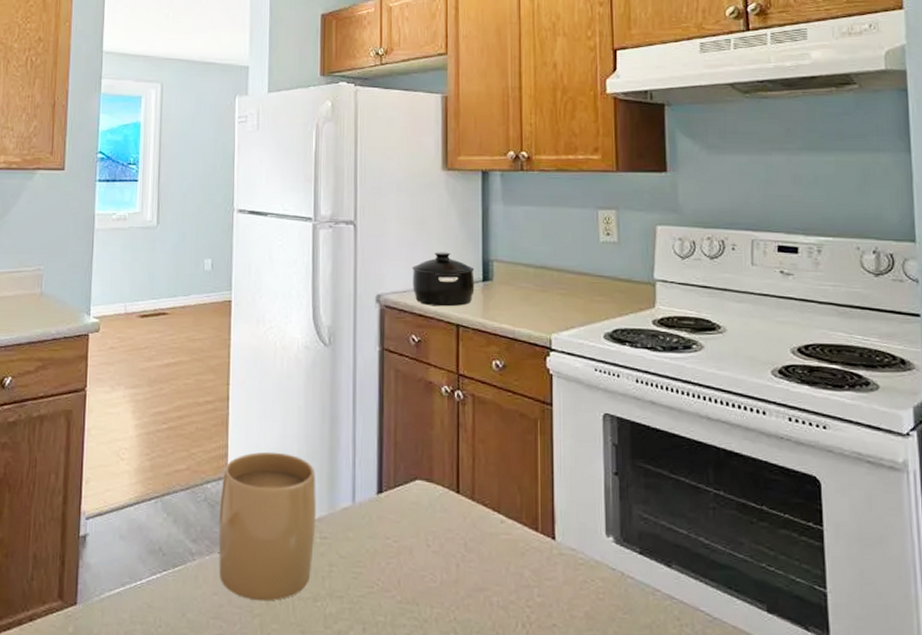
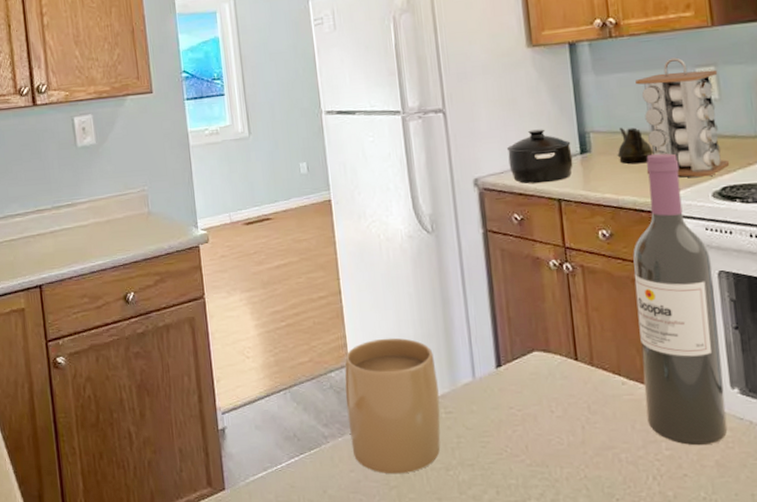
teapot: none [517,259,553,298] -> present [617,127,654,164]
wine bottle: none [522,289,600,595] -> present [633,153,728,446]
spice rack: none [541,197,623,318] -> present [636,57,730,178]

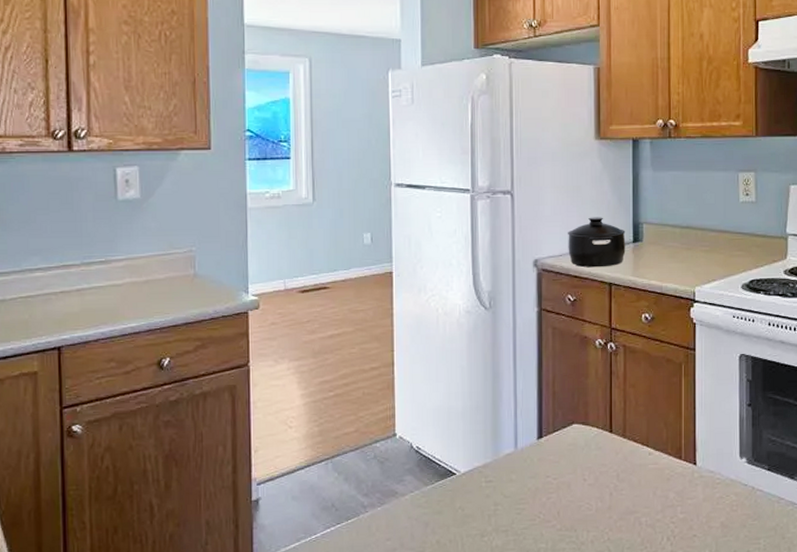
mug: present [344,338,441,474] -> none [389,409,481,542]
teapot: present [617,127,654,164] -> none [665,221,697,255]
wine bottle: present [633,153,728,446] -> none [667,246,735,509]
spice rack: present [636,57,730,178] -> none [687,161,759,271]

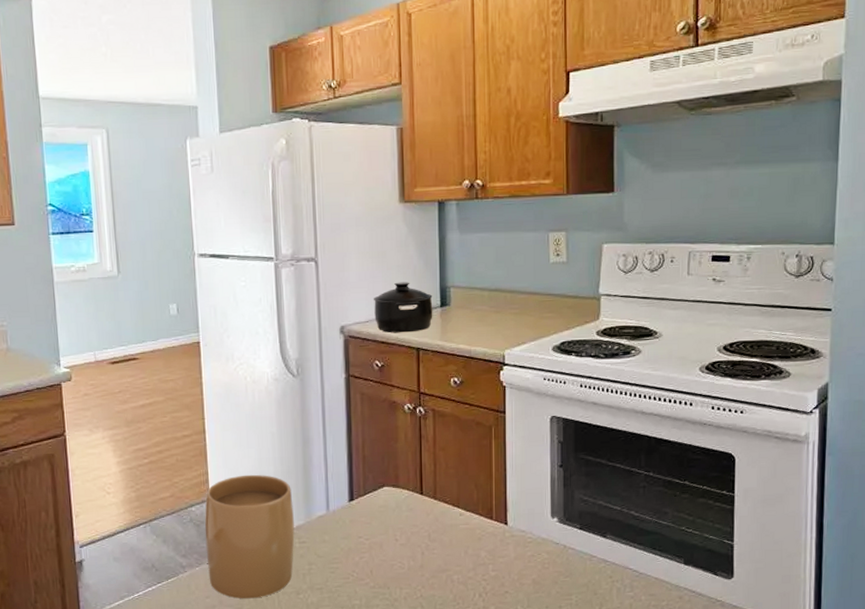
mug: none [389,409,481,542] -> present [204,474,295,599]

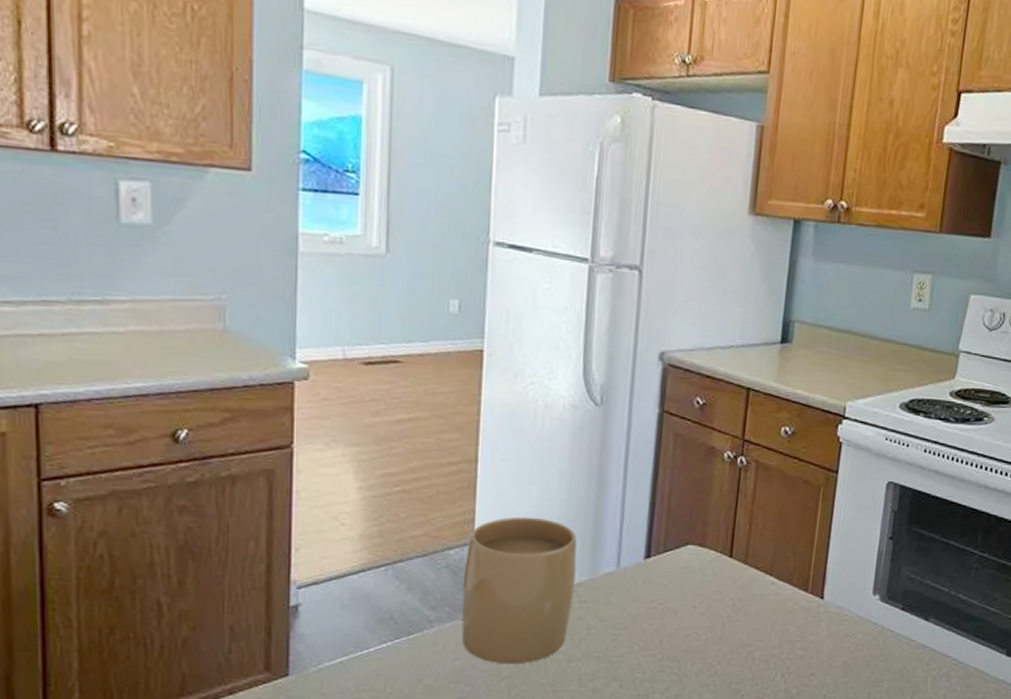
saucepan: present [373,282,433,333] -> none [702,308,773,369]

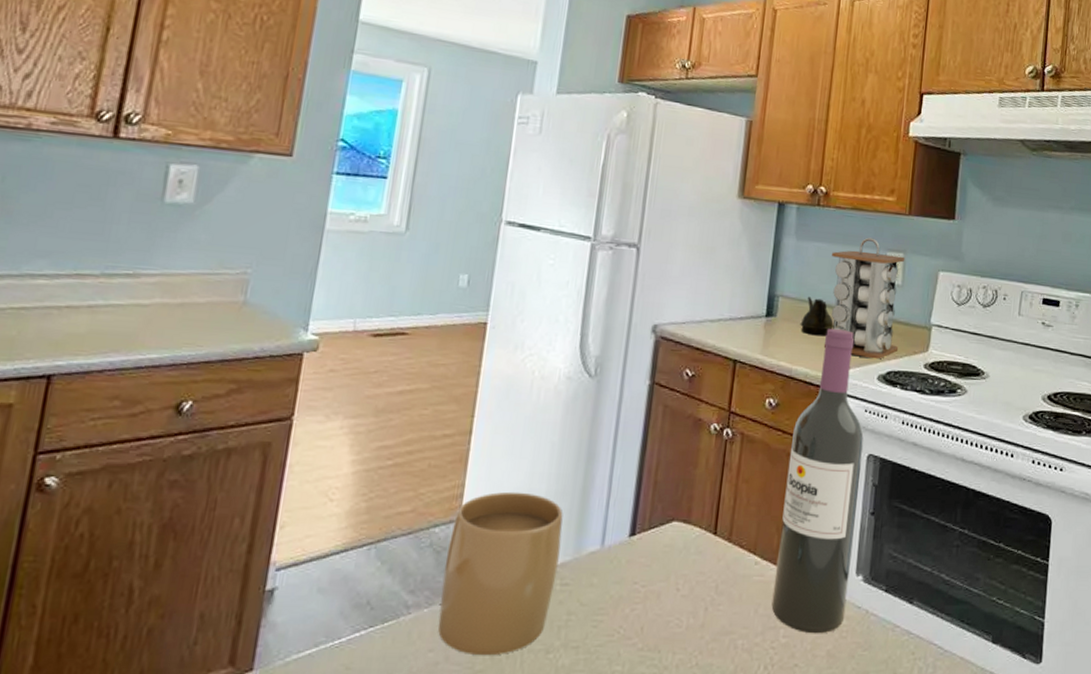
wine bottle: none [788,355,884,647] -> present [771,328,864,634]
teapot: none [817,322,855,363] -> present [800,296,835,336]
spice rack: none [842,257,934,387] -> present [823,237,905,359]

